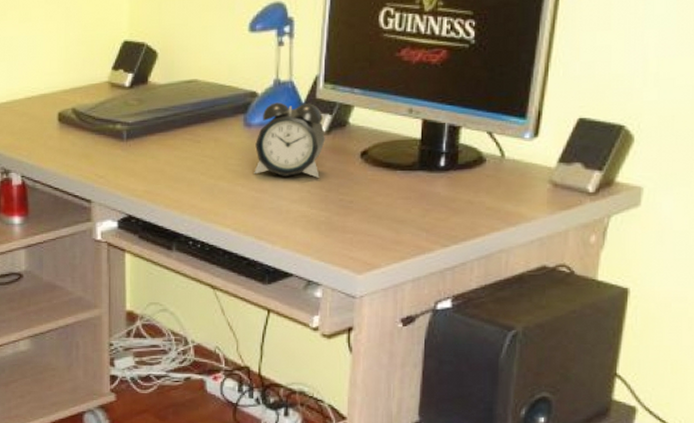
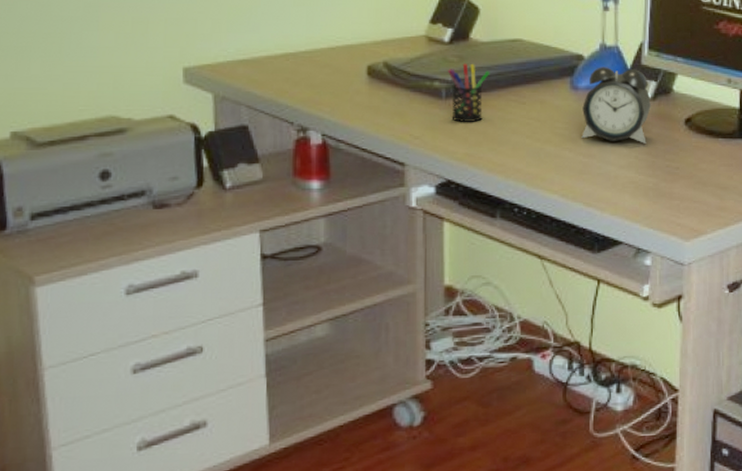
pen holder: none [129,105,168,162] -> present [448,63,490,123]

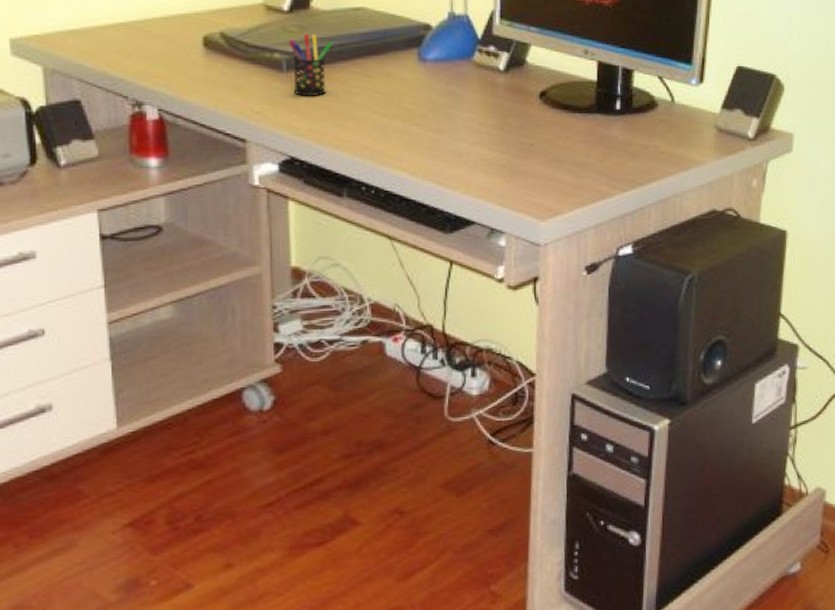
alarm clock: present [581,67,651,144] -> none [430,37,503,119]

